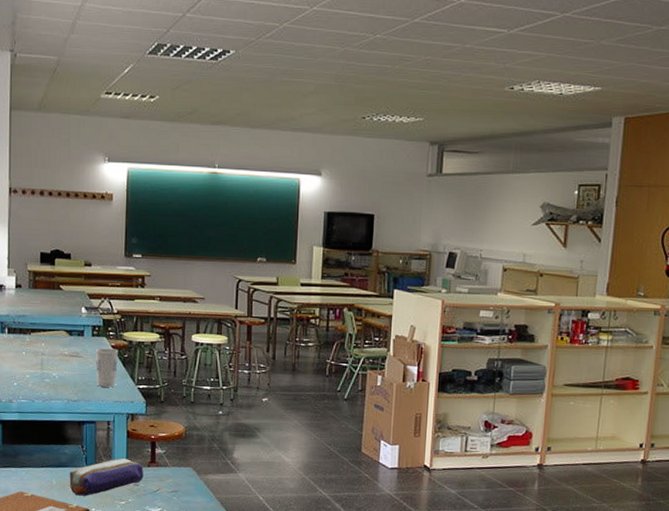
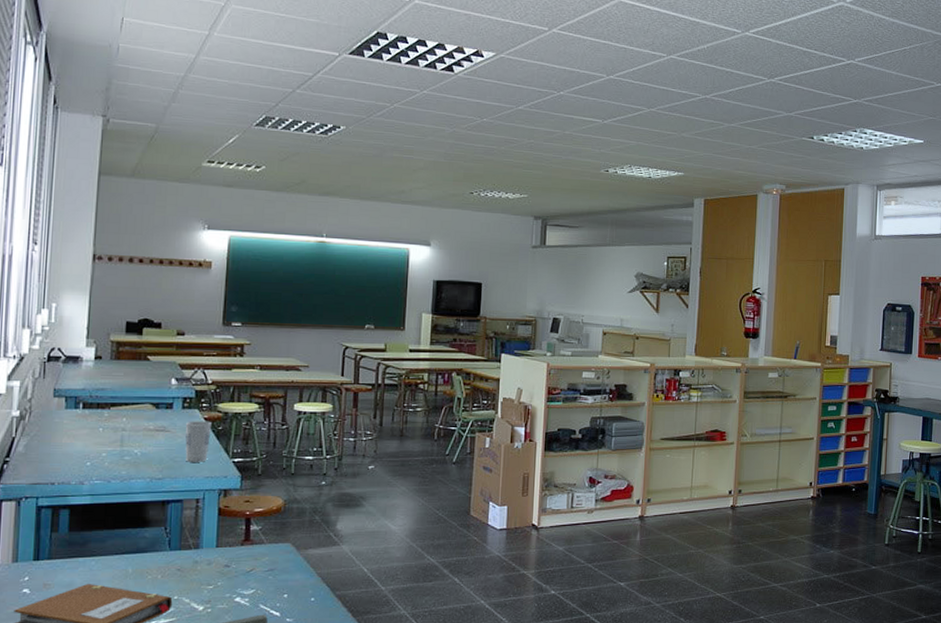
pencil case: present [69,458,144,496] -> none [148,538,236,583]

